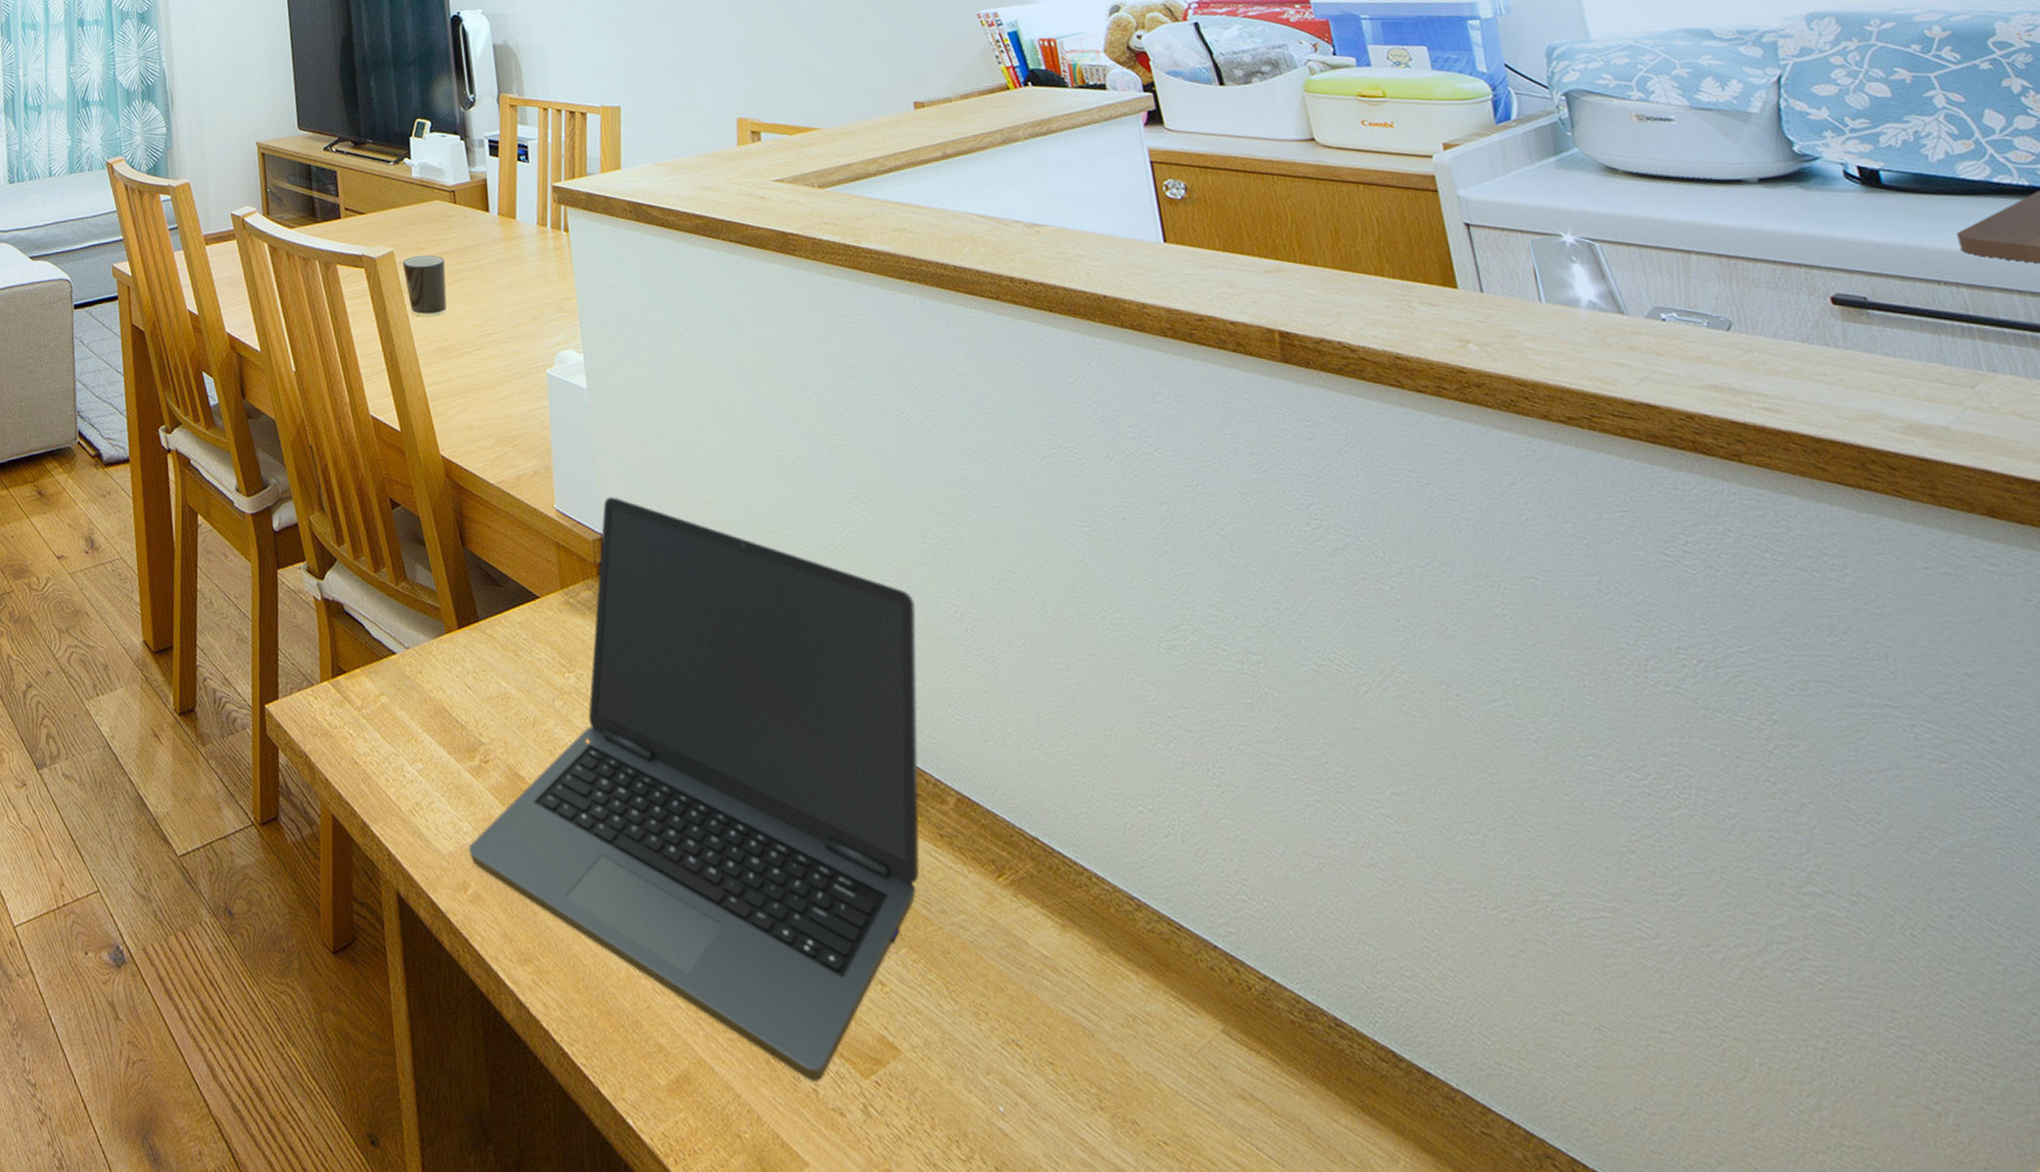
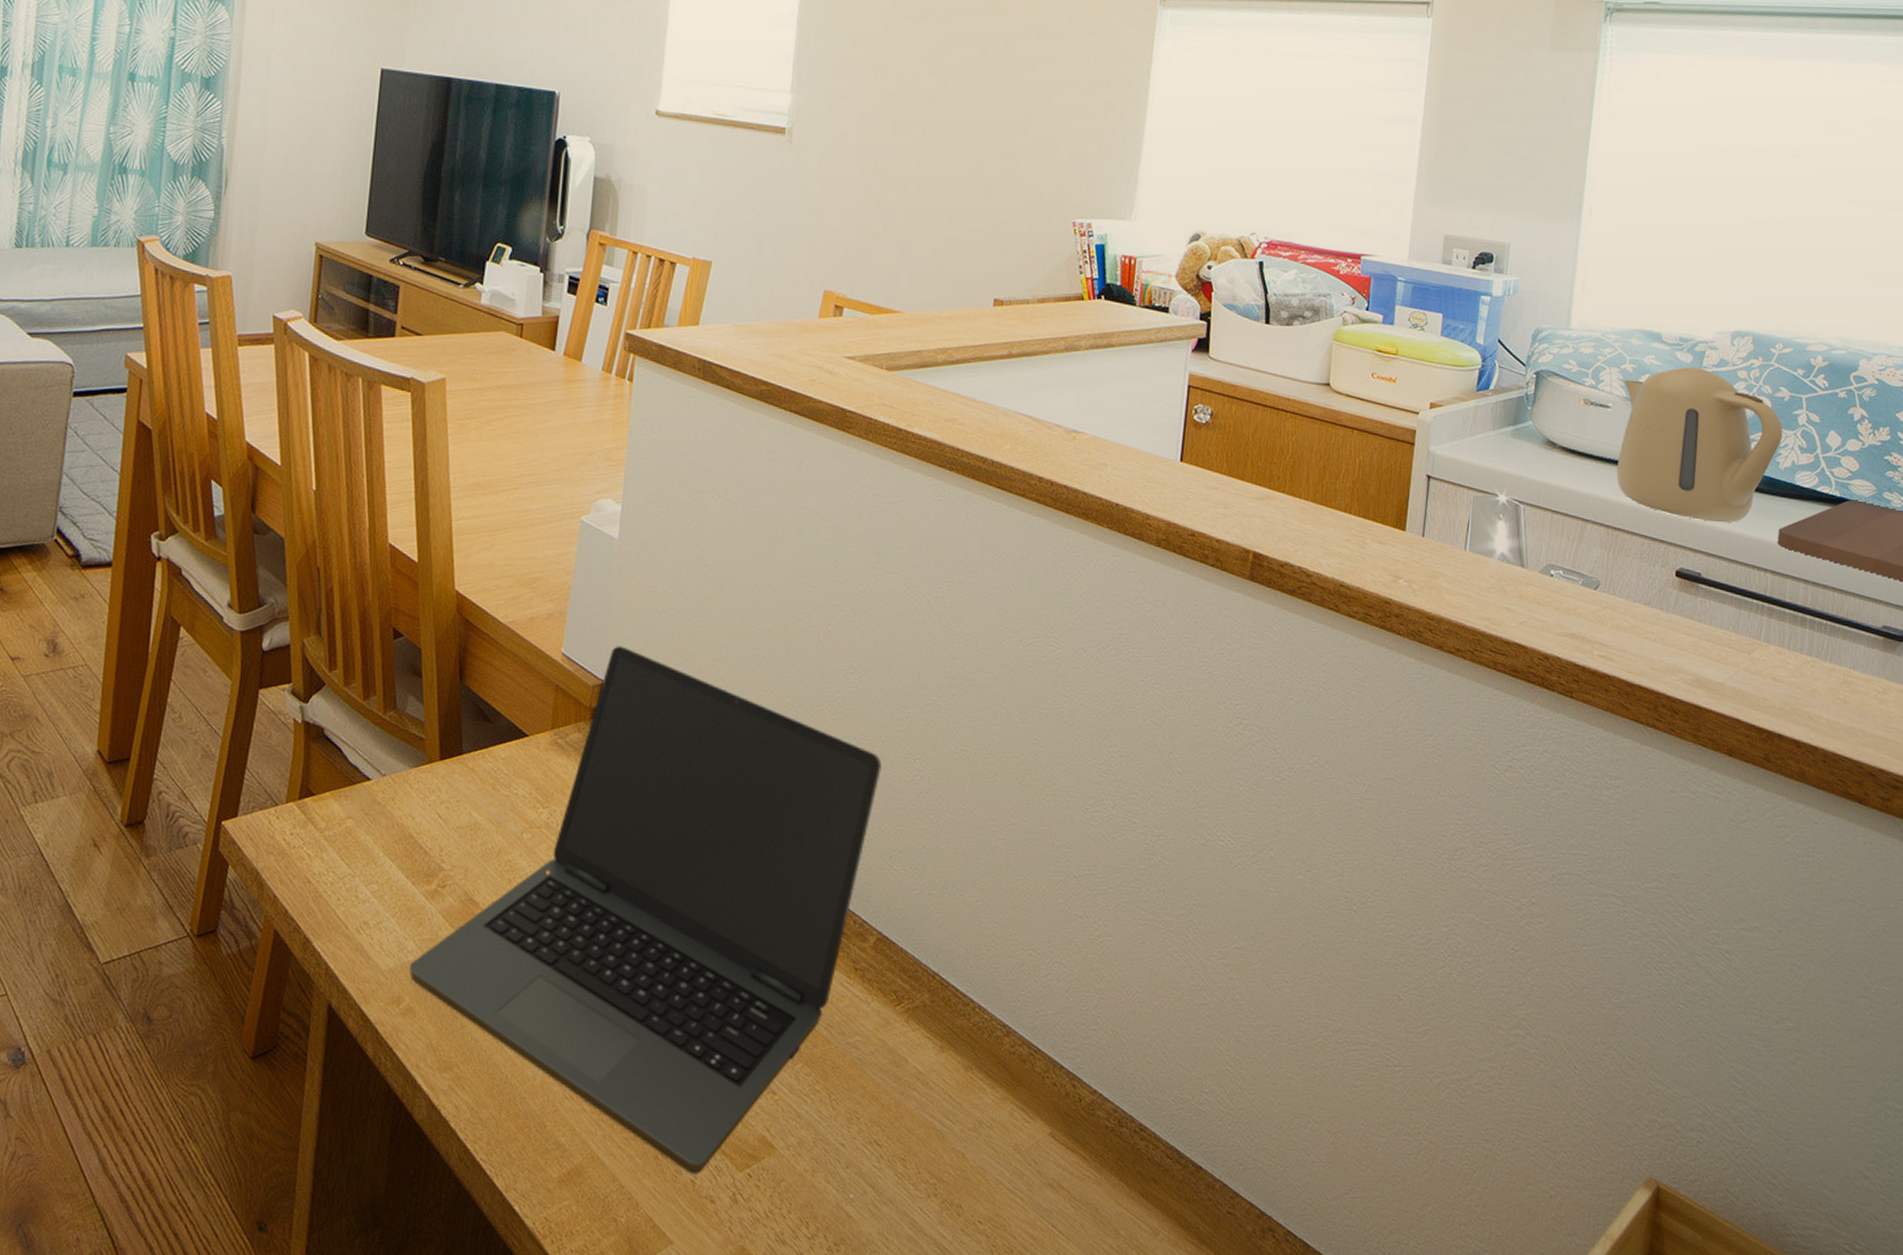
mug: present [402,255,448,318] -> none [452,386,499,452]
kettle: none [1679,60,1921,235] -> present [1616,366,1783,523]

